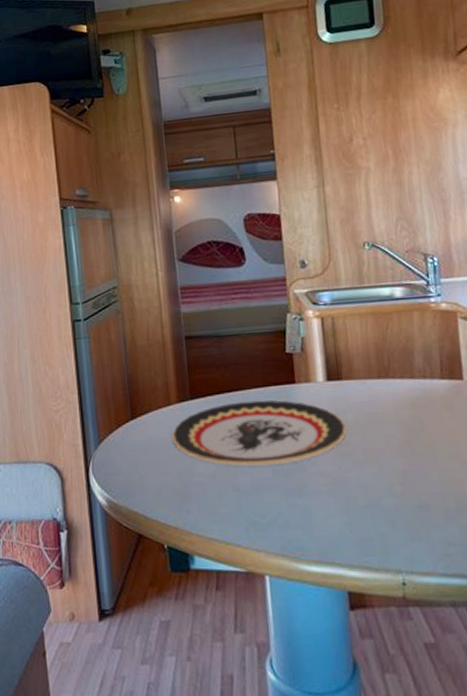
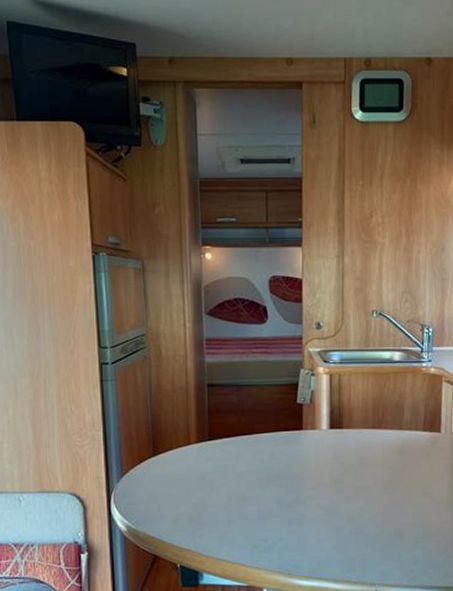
plate: present [172,400,347,467] -> none [190,443,343,500]

